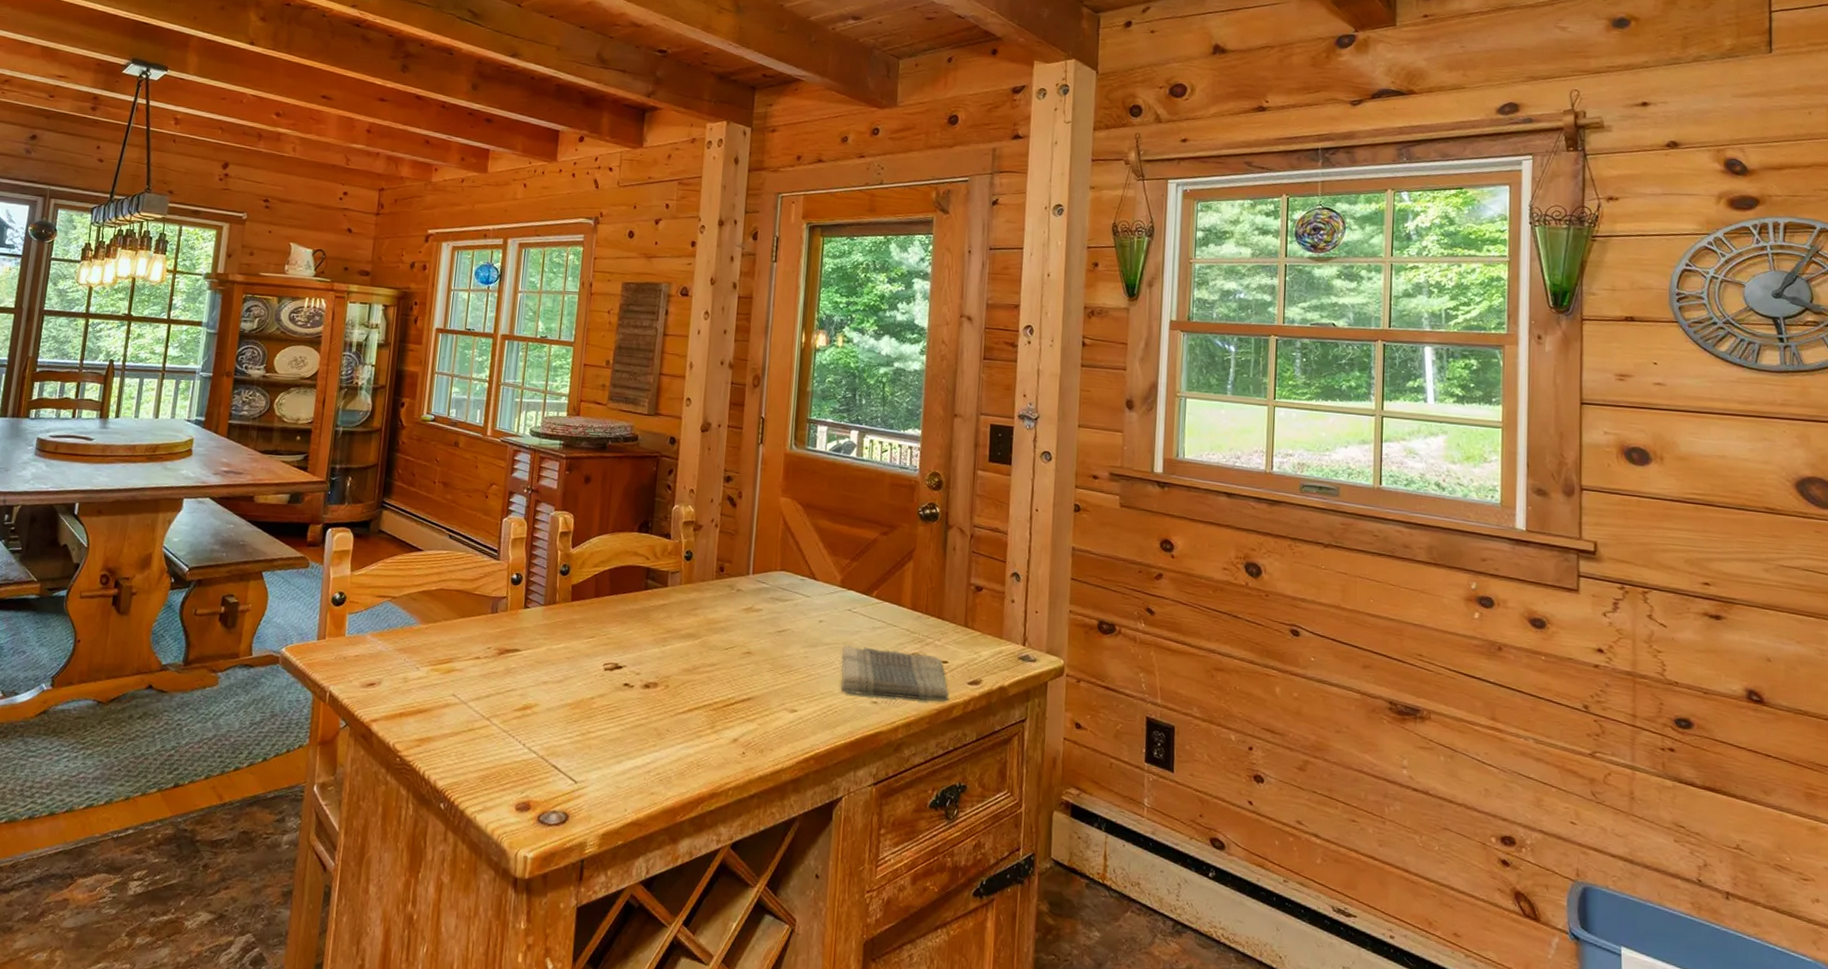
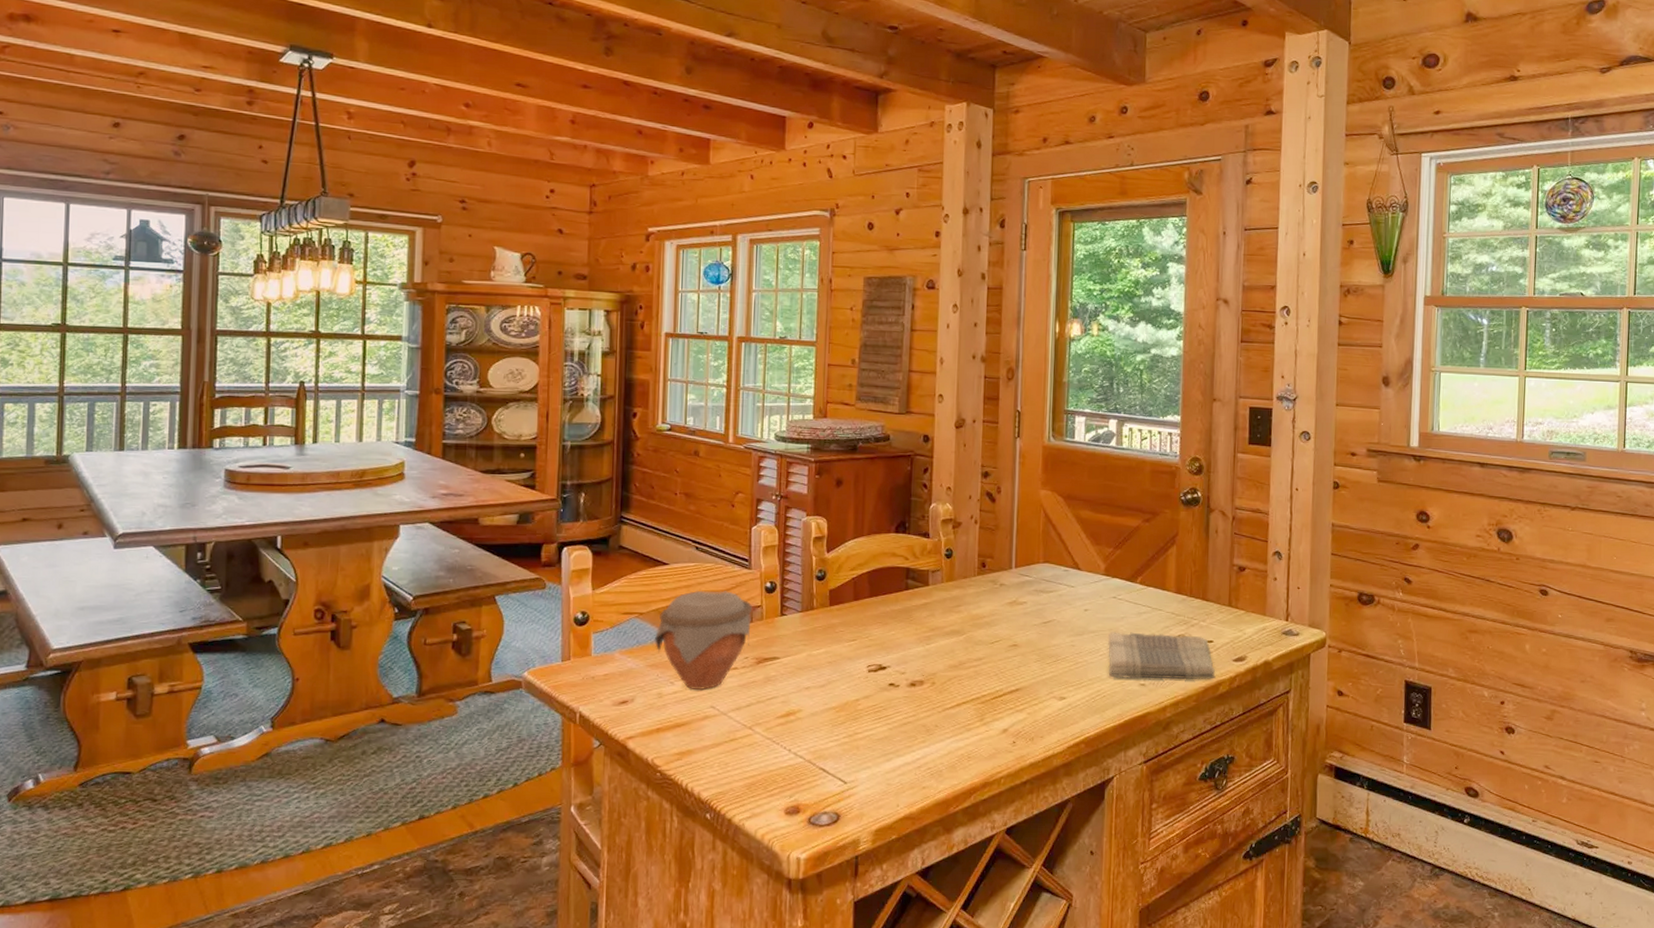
jar: none [404,577,498,678] -> present [655,590,752,691]

